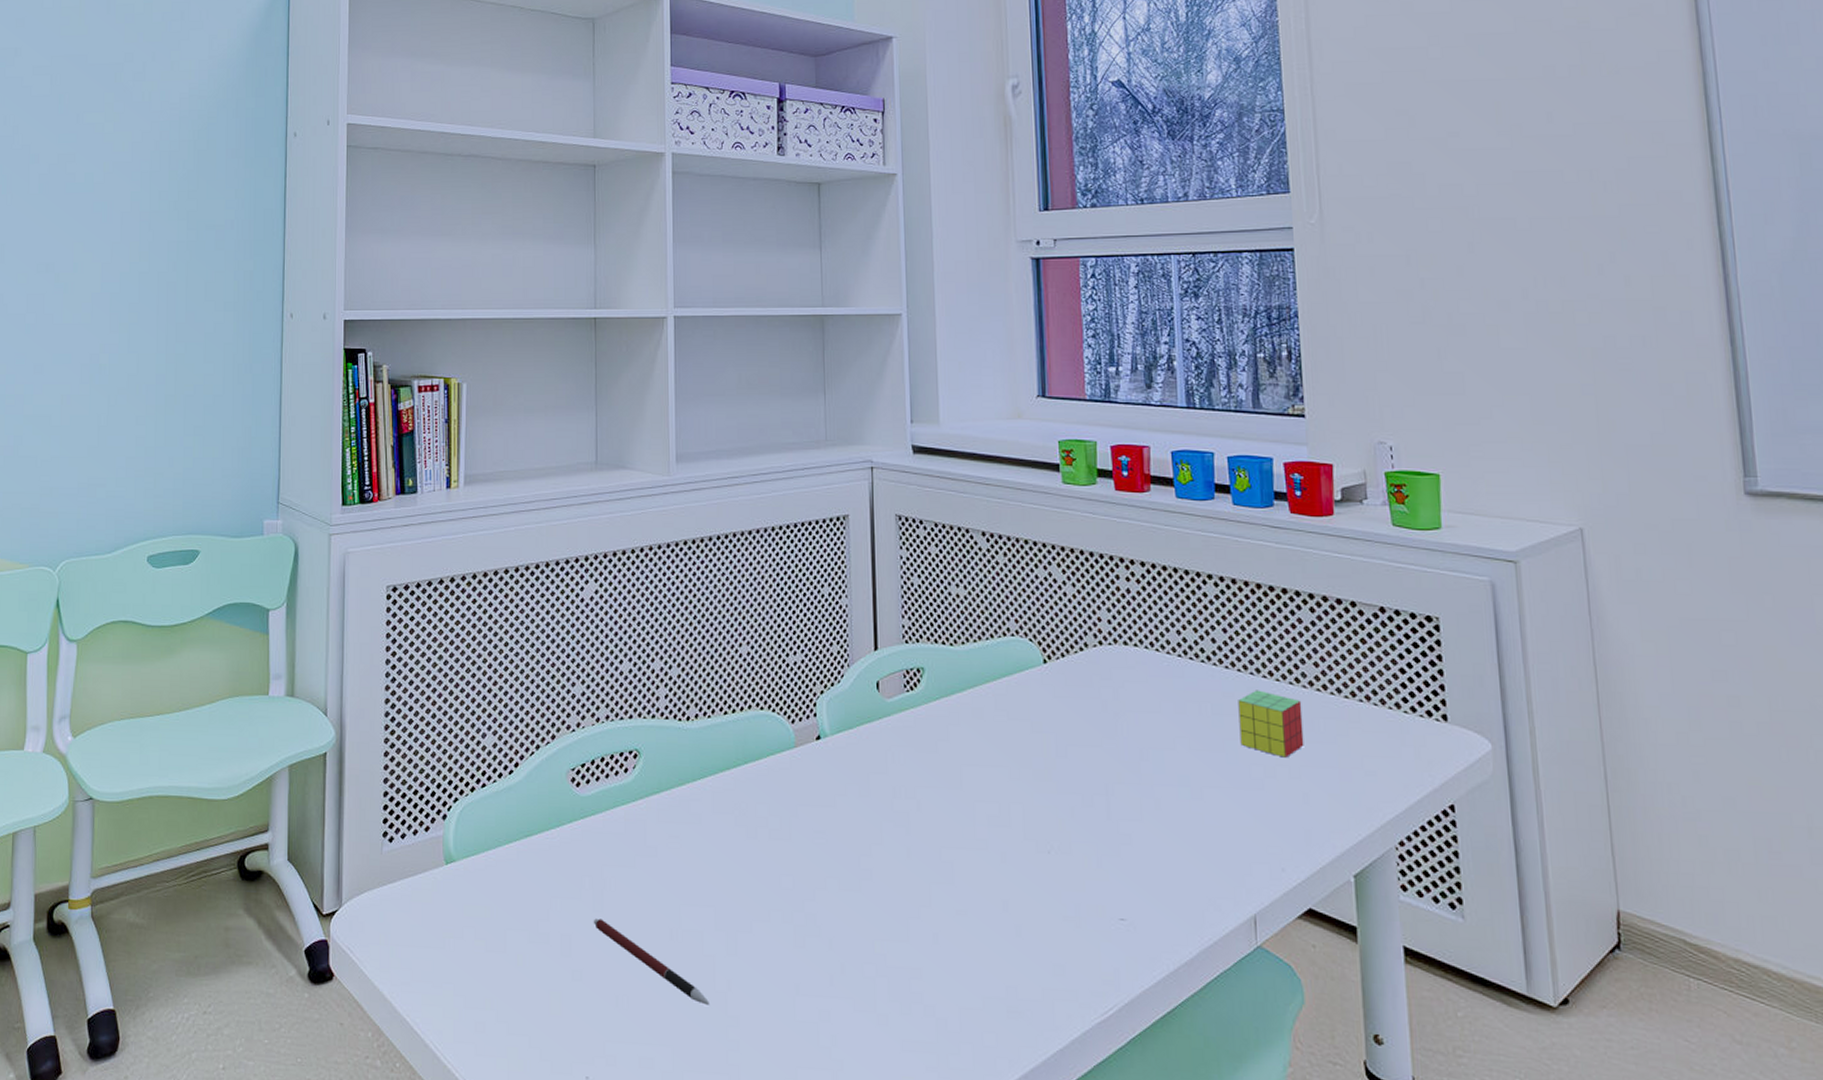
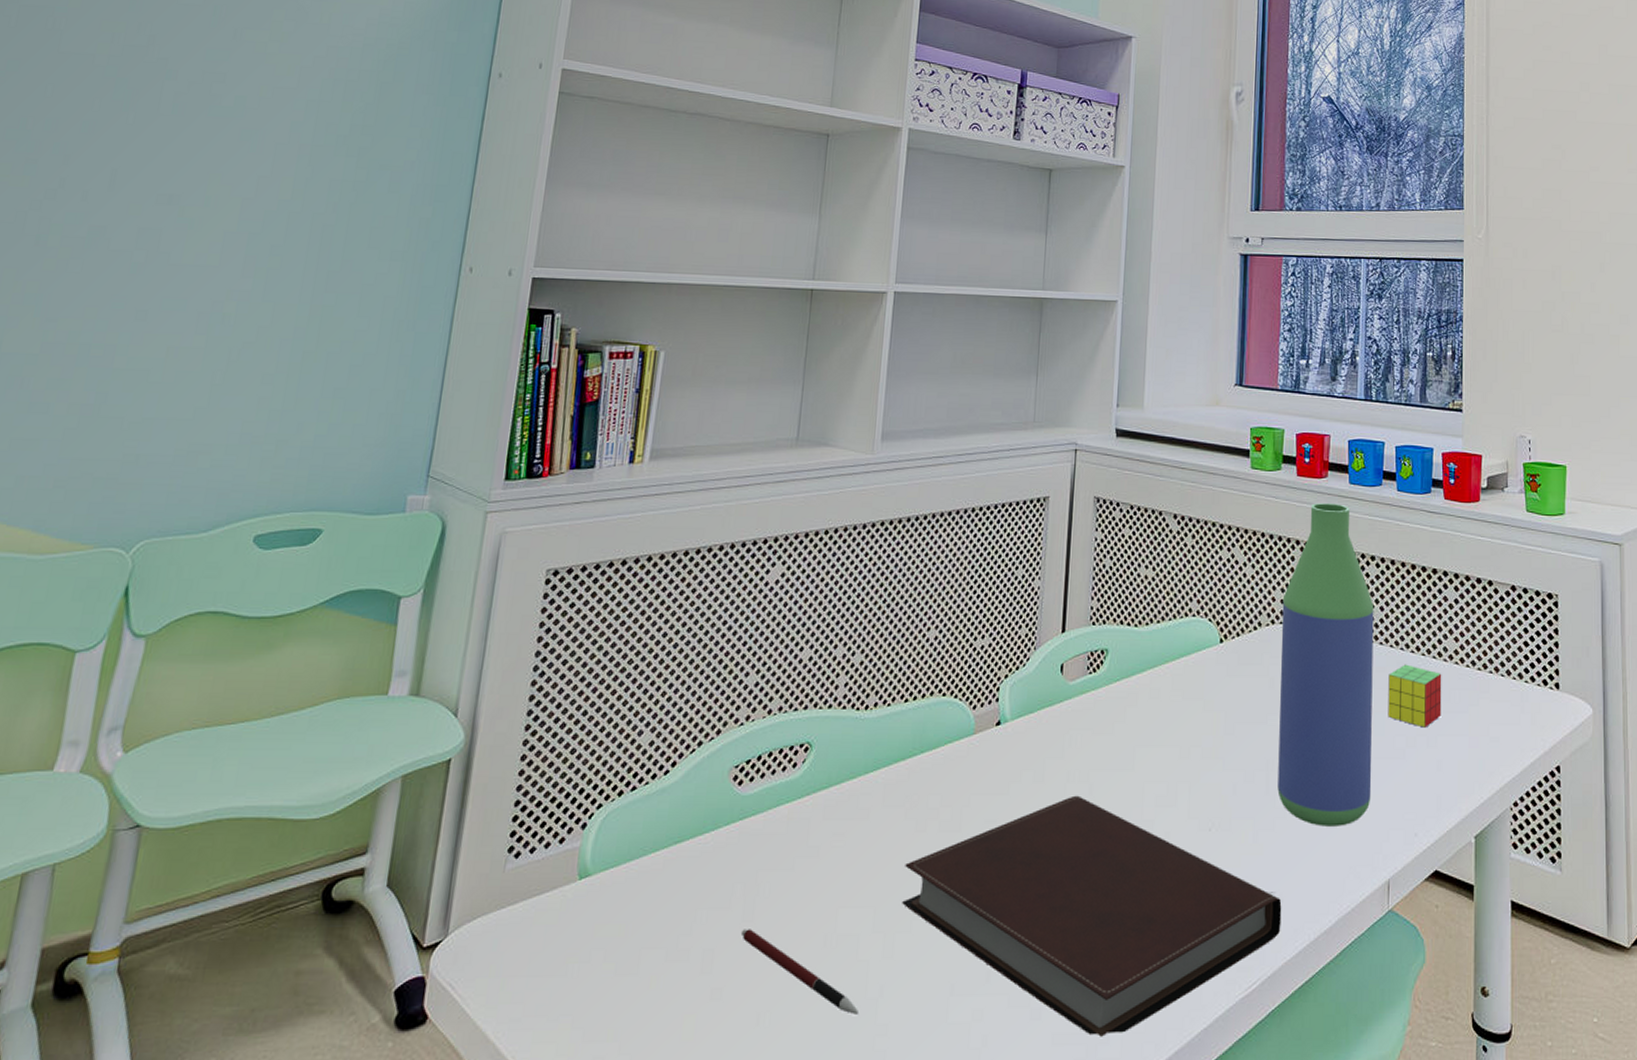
notebook: none [740,811,1136,1048] -> present [902,795,1282,1037]
bottle: none [1109,519,1228,857] -> present [1277,503,1374,826]

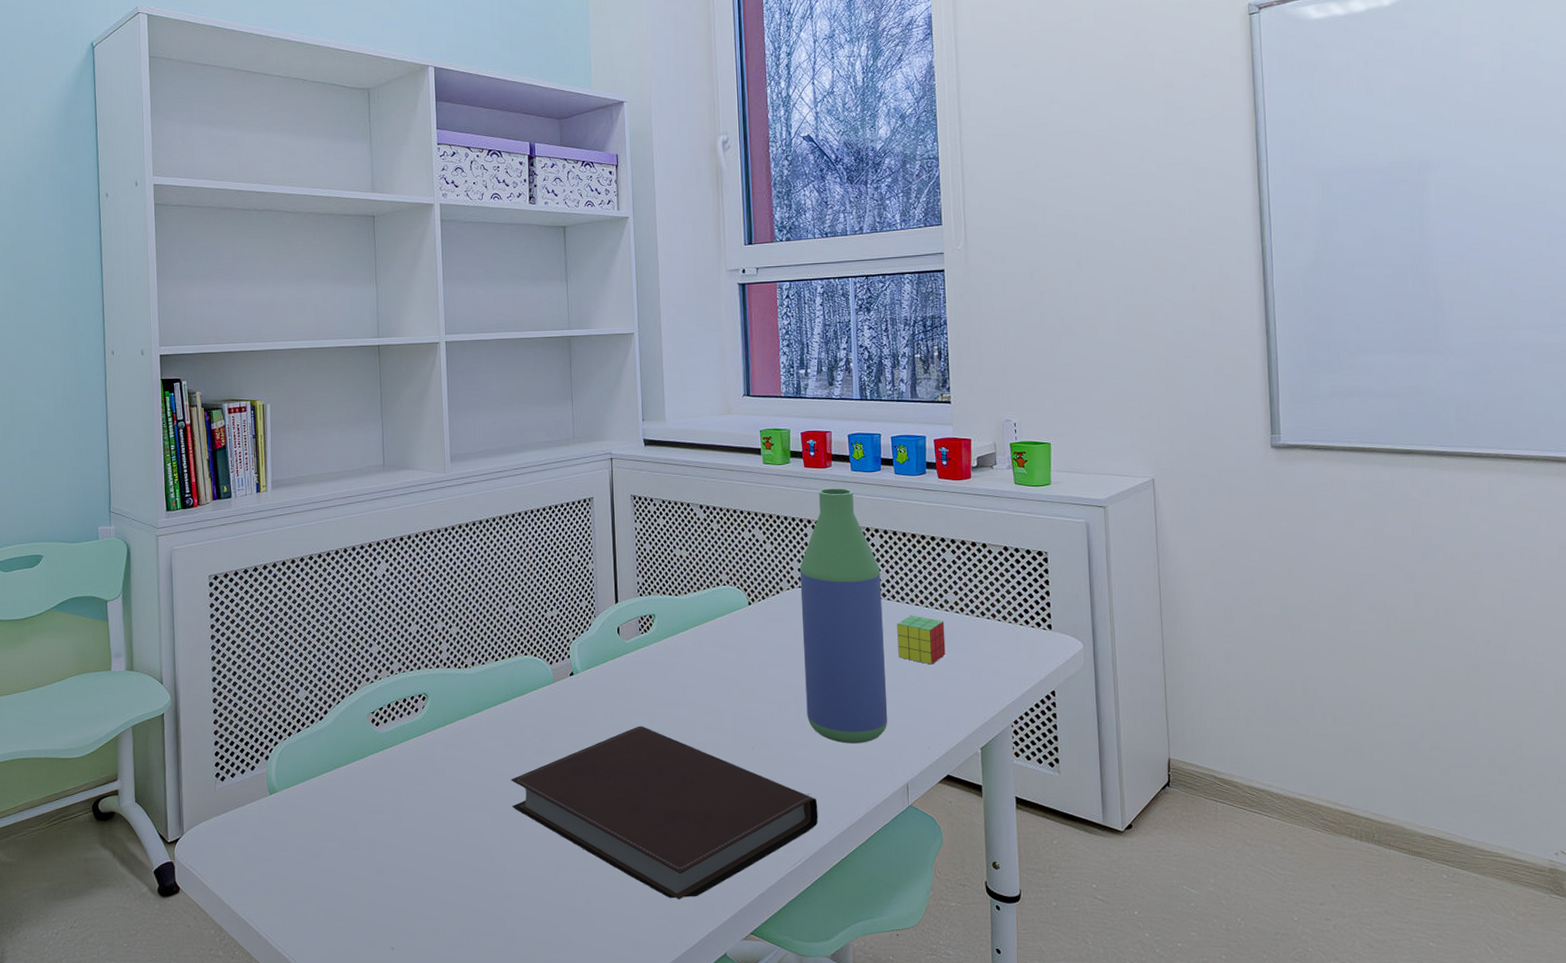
pen: present [740,929,858,1015] -> none [393,827,489,885]

